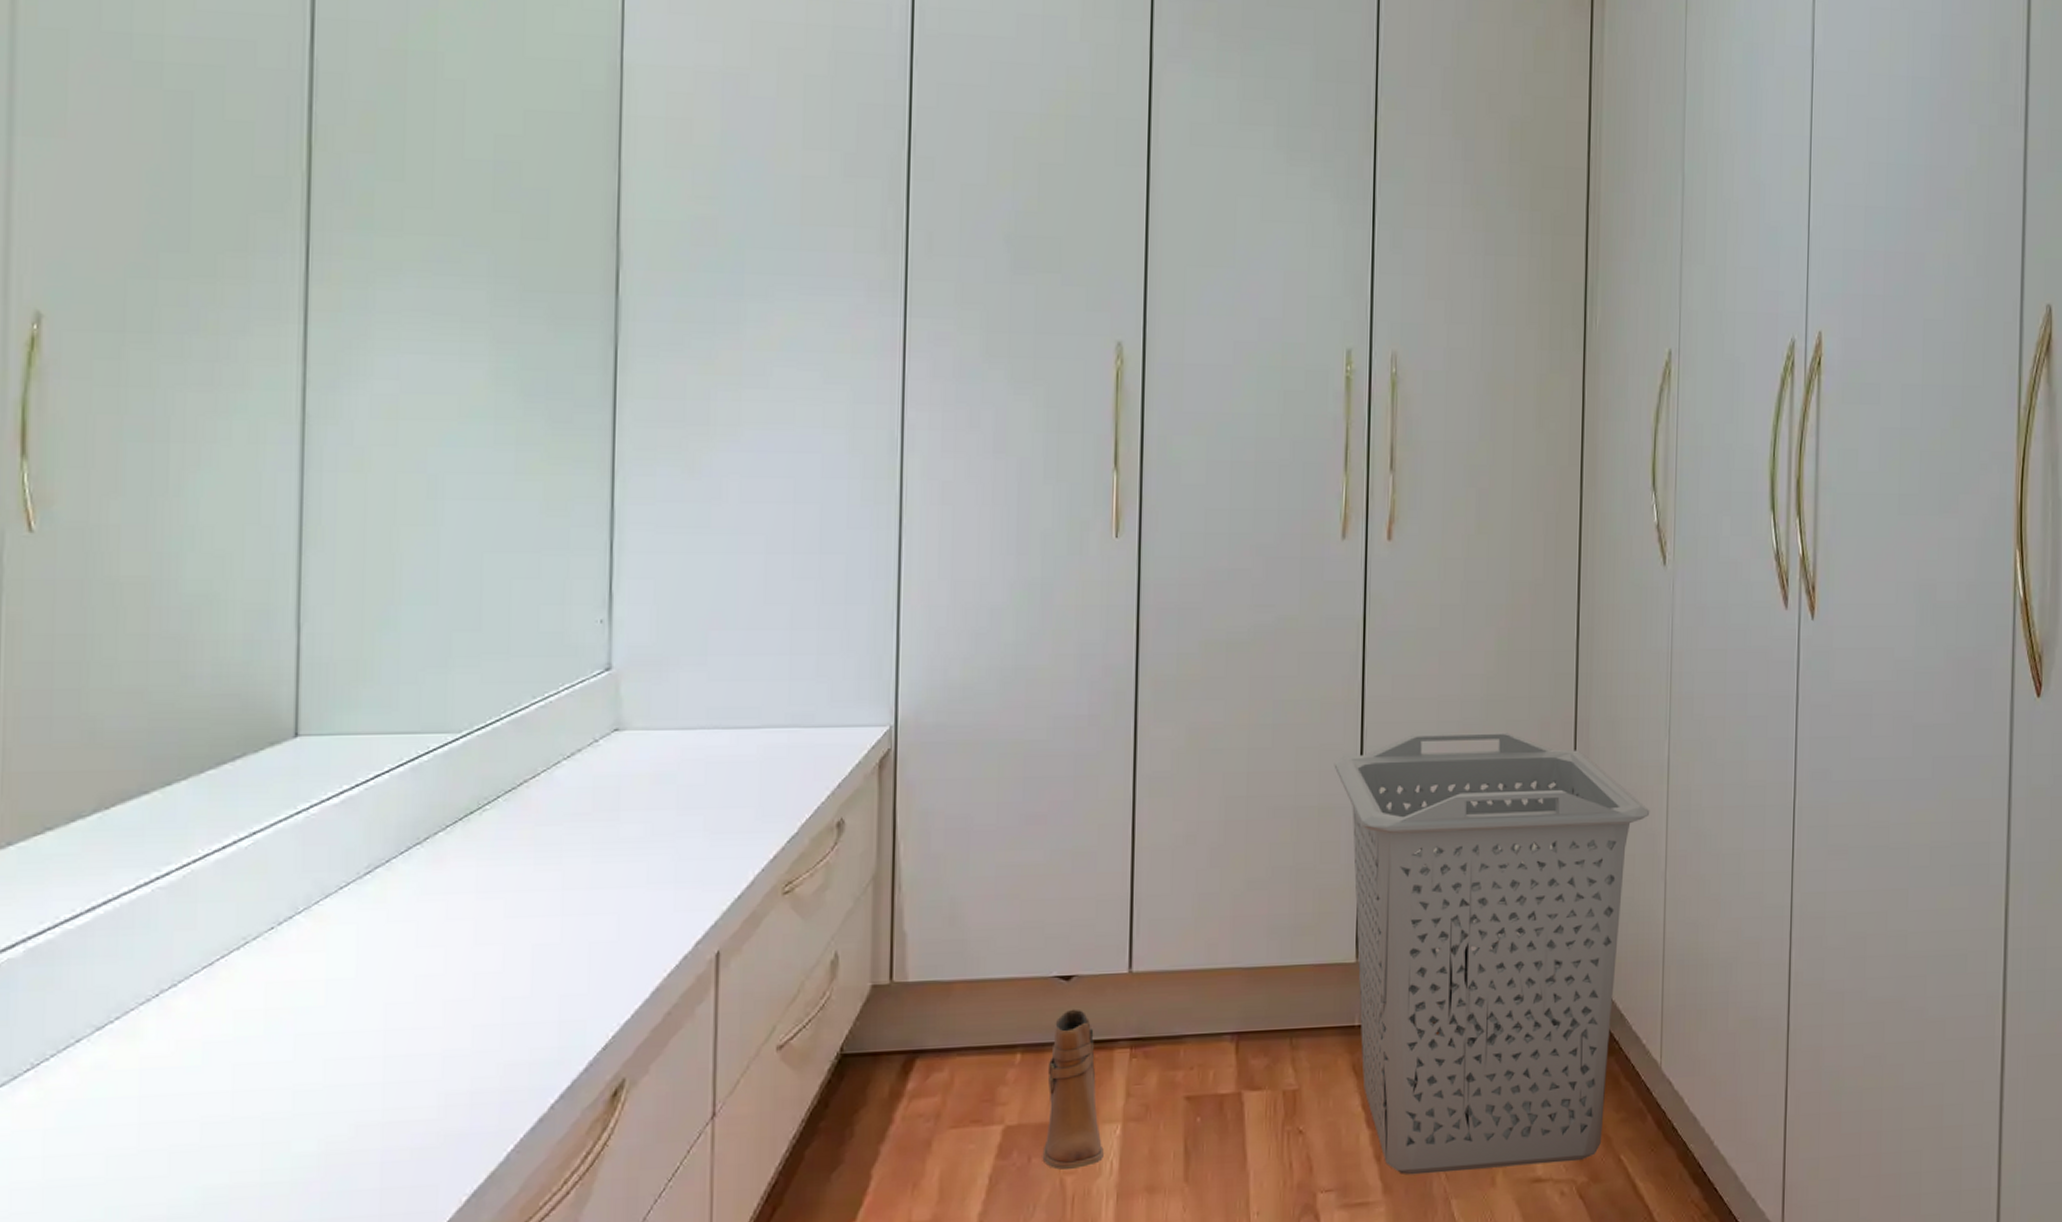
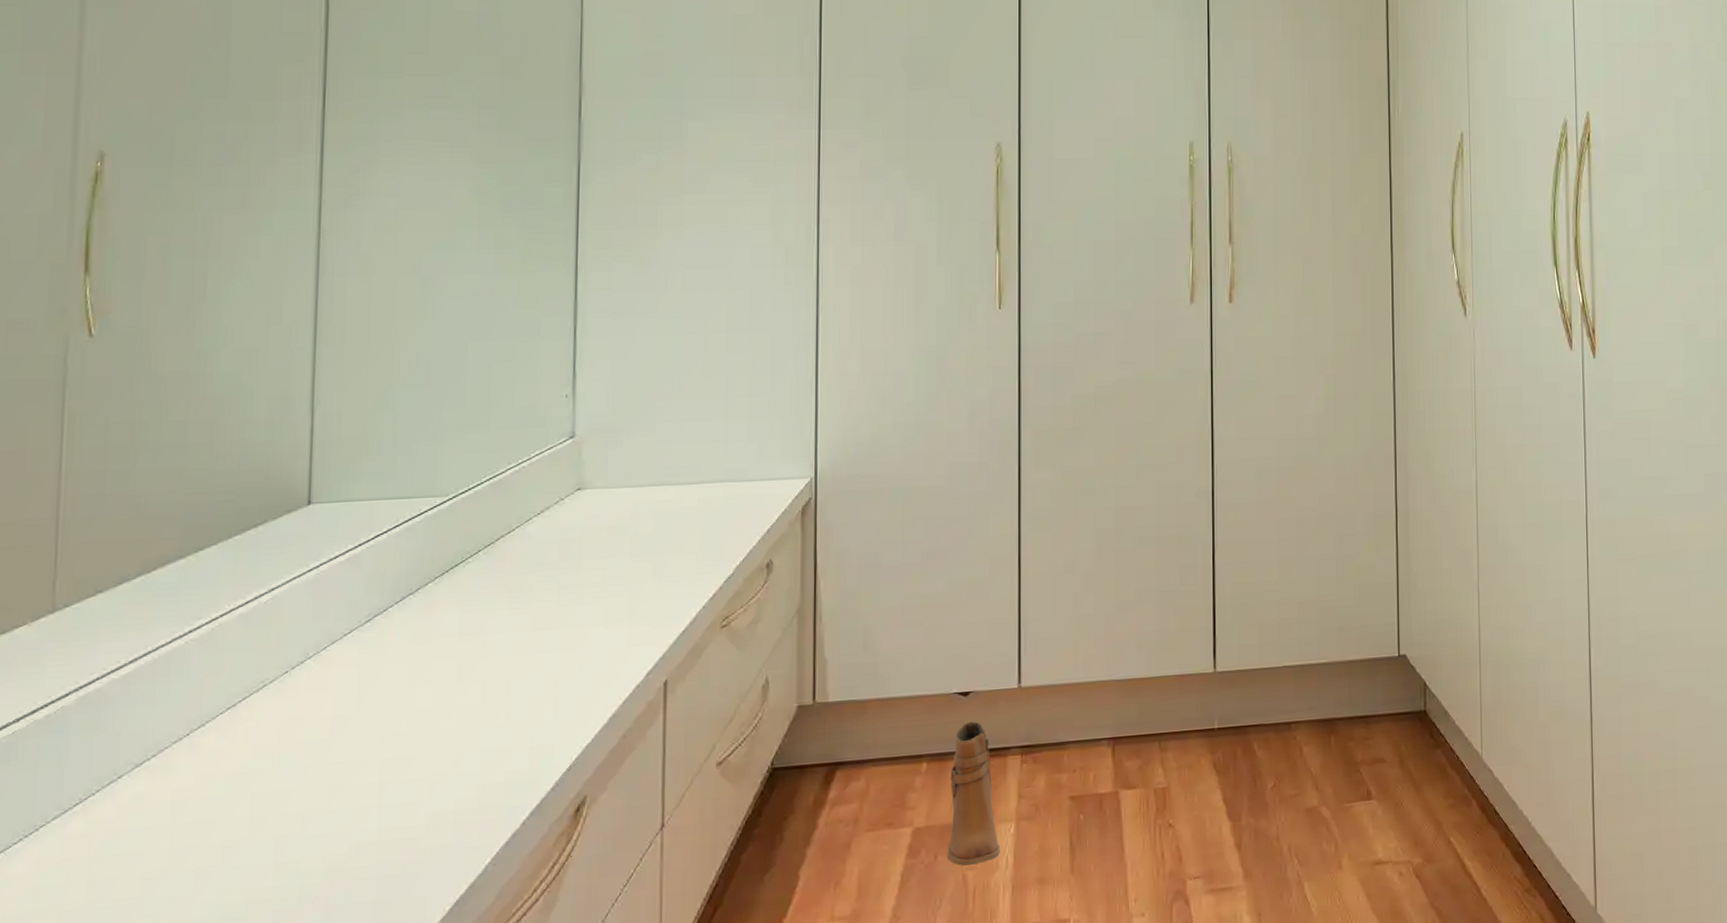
laundry basket: present [1334,733,1650,1175] -> none [1189,465,1463,862]

